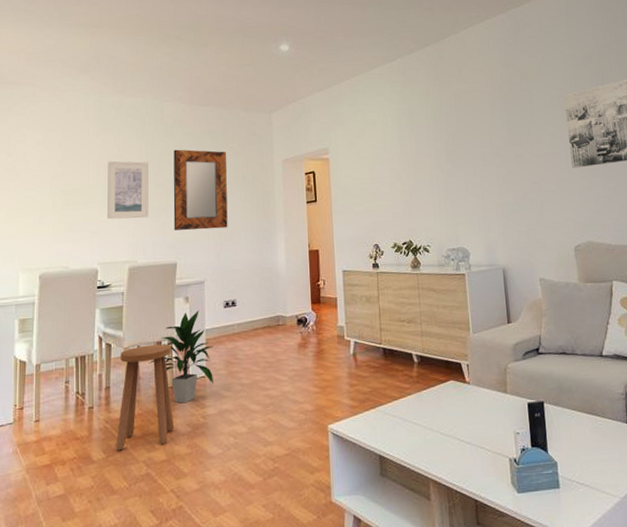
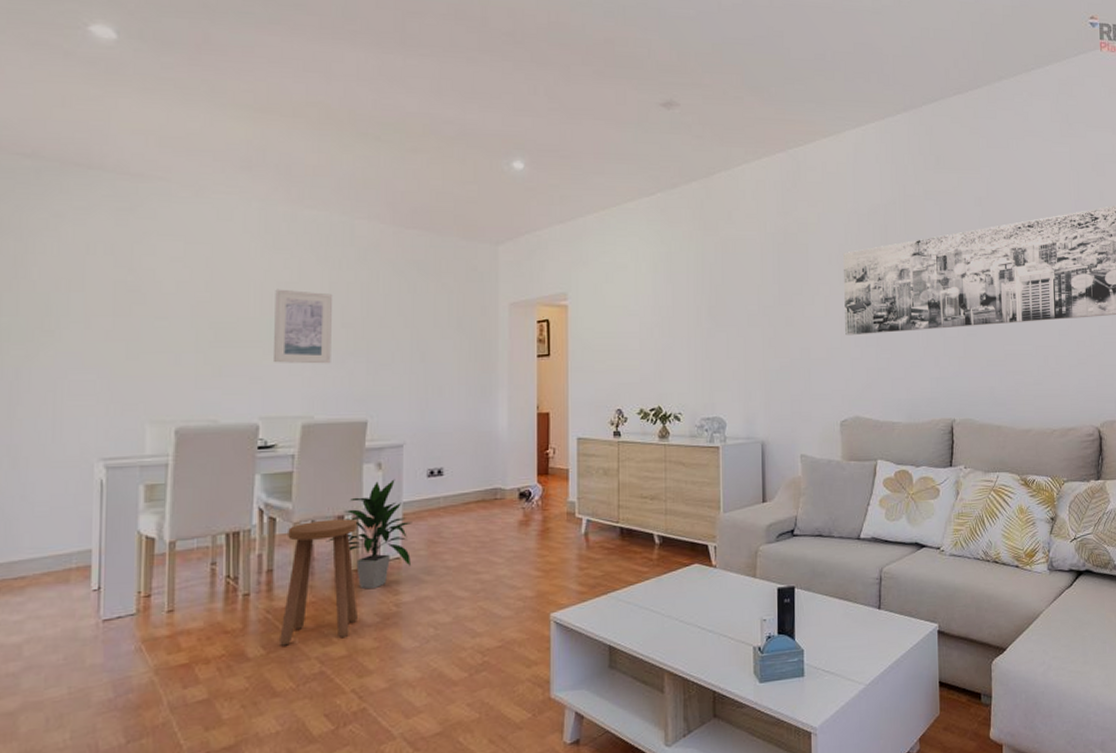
home mirror: present [173,149,228,231] -> none [364,280,438,382]

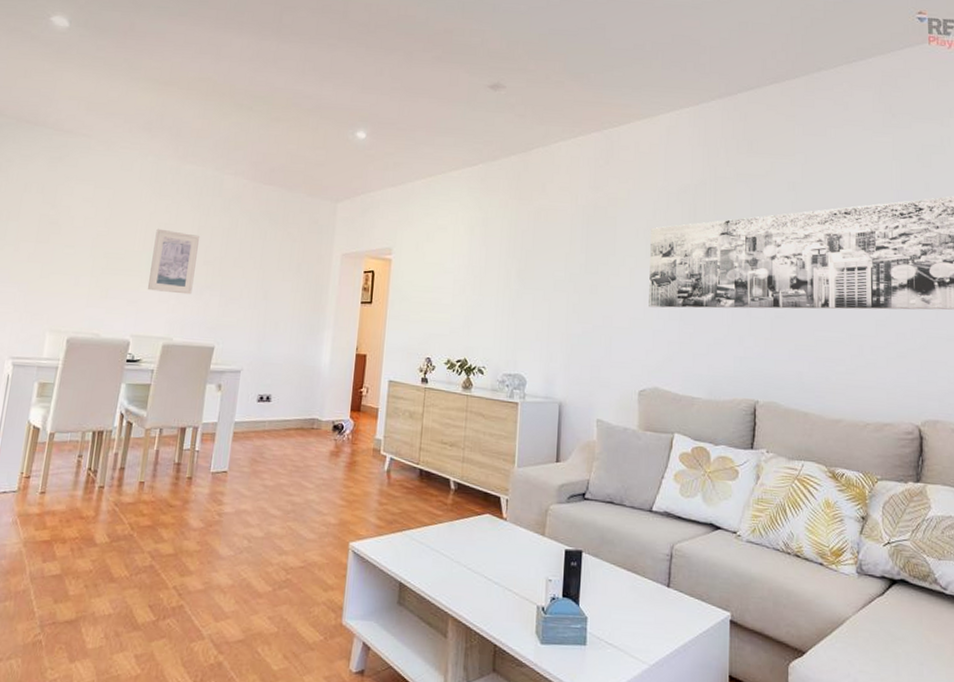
stool: present [280,518,359,646] -> none [121,429,196,538]
indoor plant: present [326,479,412,589] -> none [169,400,241,497]

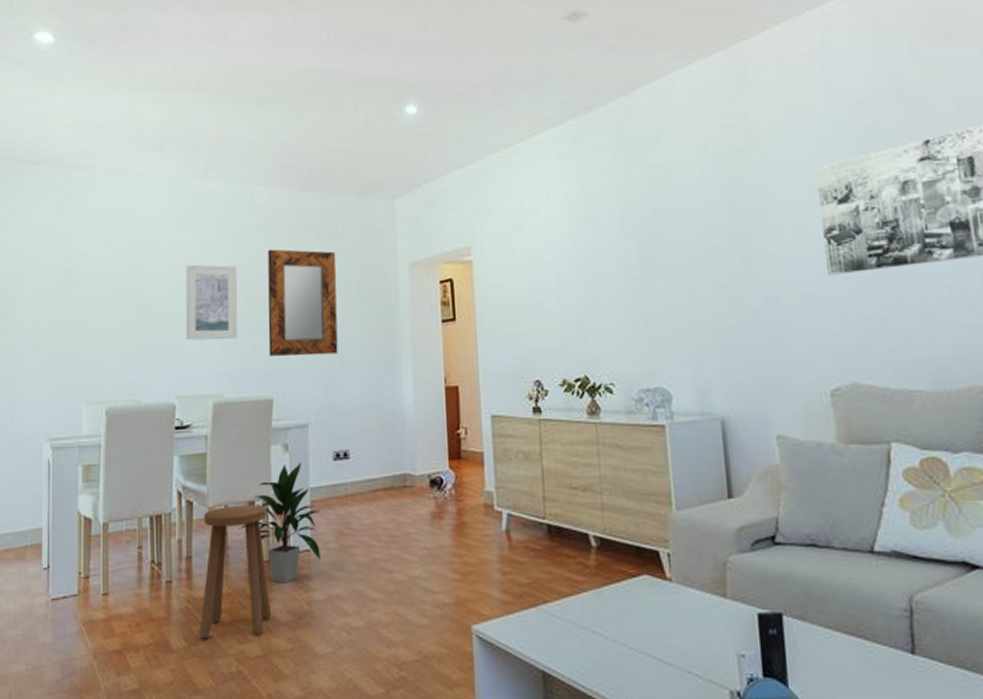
stool: none [121,429,196,538] -> present [200,504,272,639]
indoor plant: none [169,400,241,497] -> present [238,462,320,584]
home mirror: none [216,226,284,318] -> present [268,249,338,357]

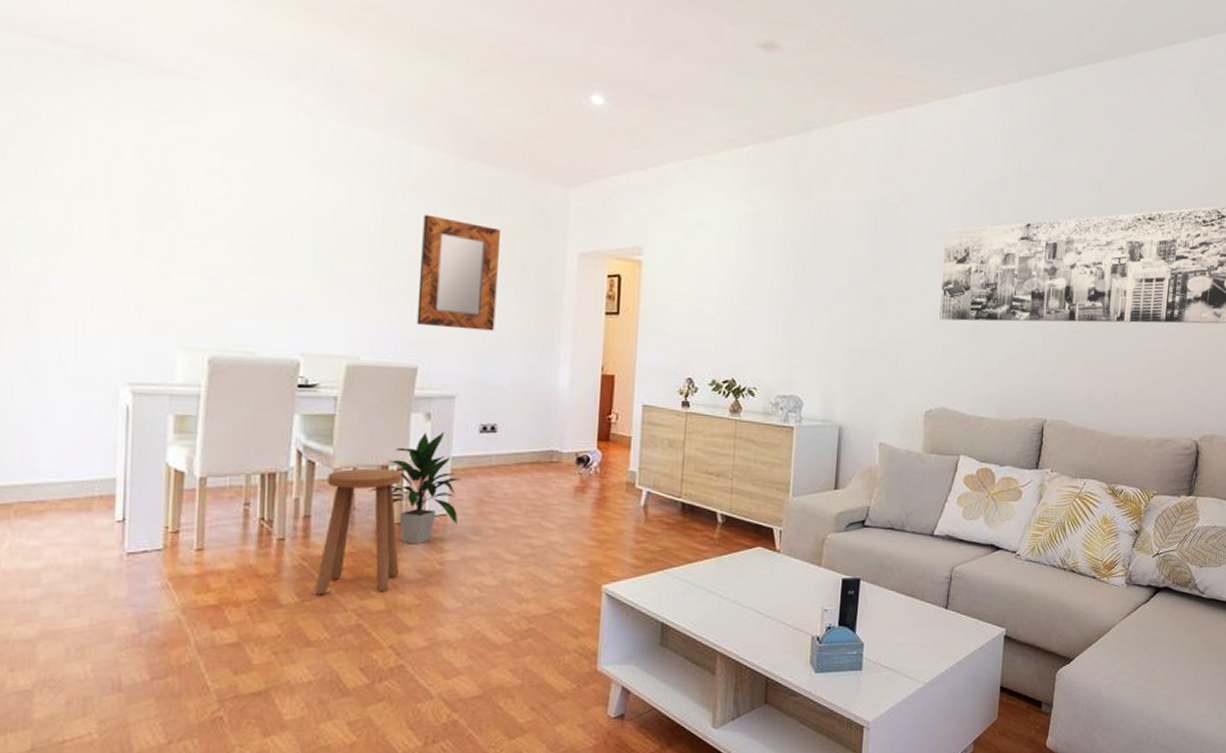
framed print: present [185,264,238,341] -> none [317,214,386,302]

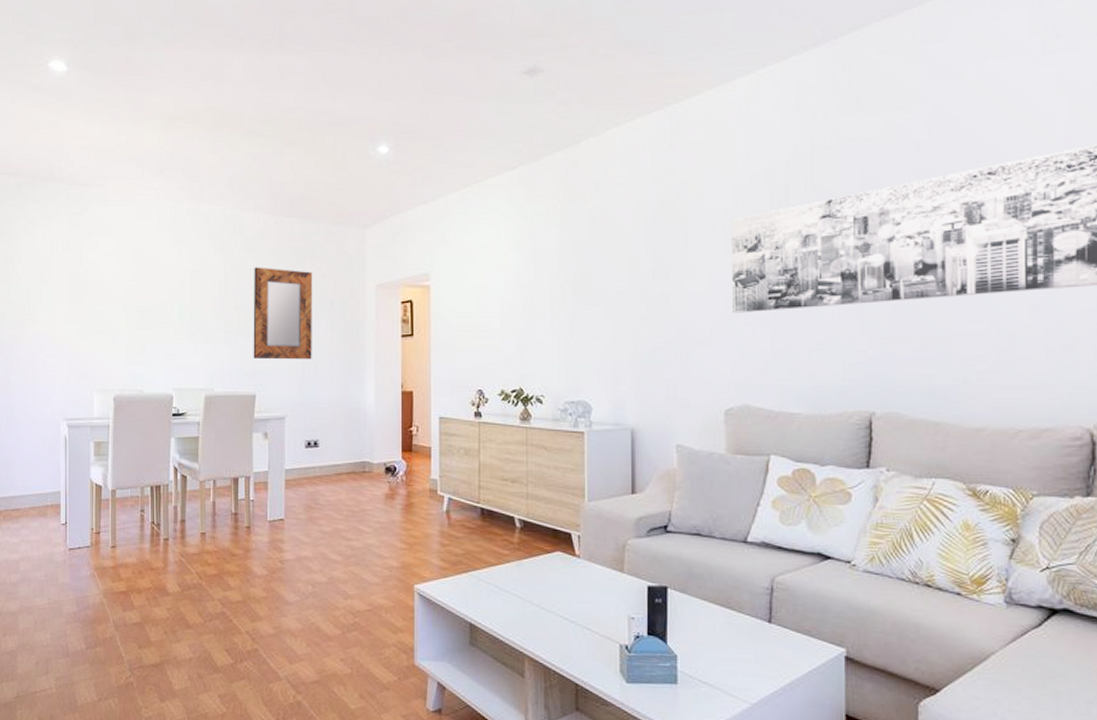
stool: present [315,468,402,595] -> none [191,480,251,586]
indoor plant: present [368,432,461,545] -> none [224,448,293,545]

